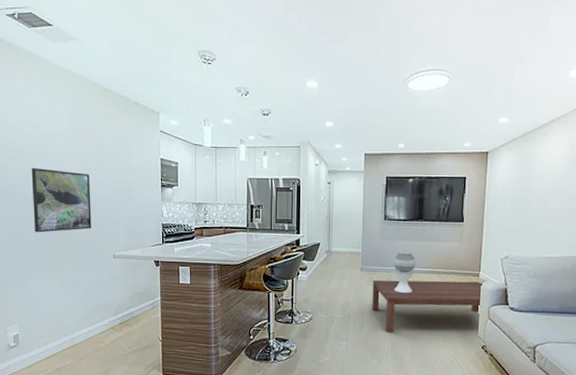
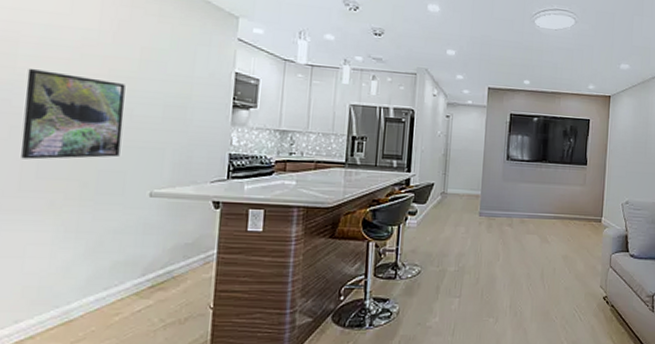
coffee table: present [372,279,484,333] -> none [490,226,606,286]
decorative sphere: present [393,251,416,293] -> none [514,194,539,240]

